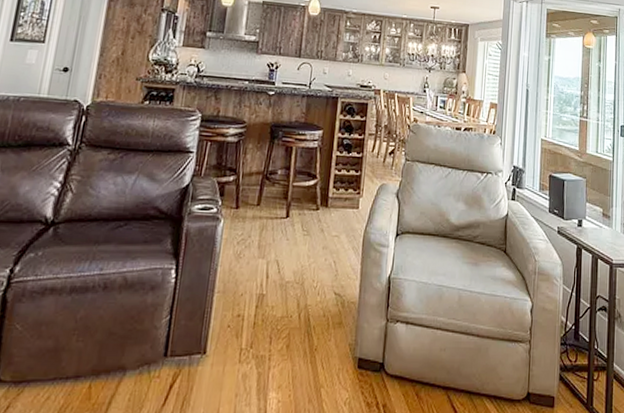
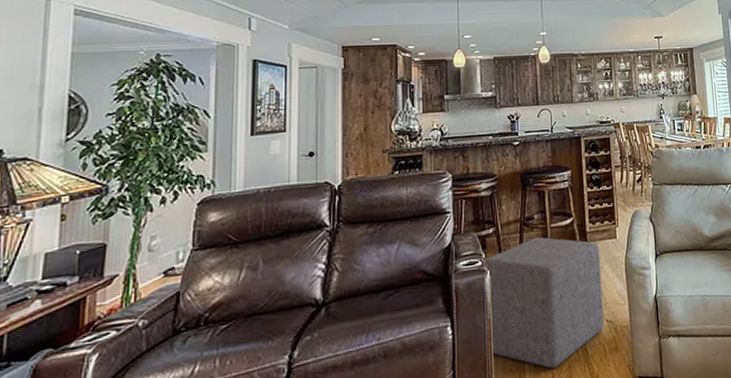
ottoman: none [210,194,340,333] -> present [485,237,604,369]

